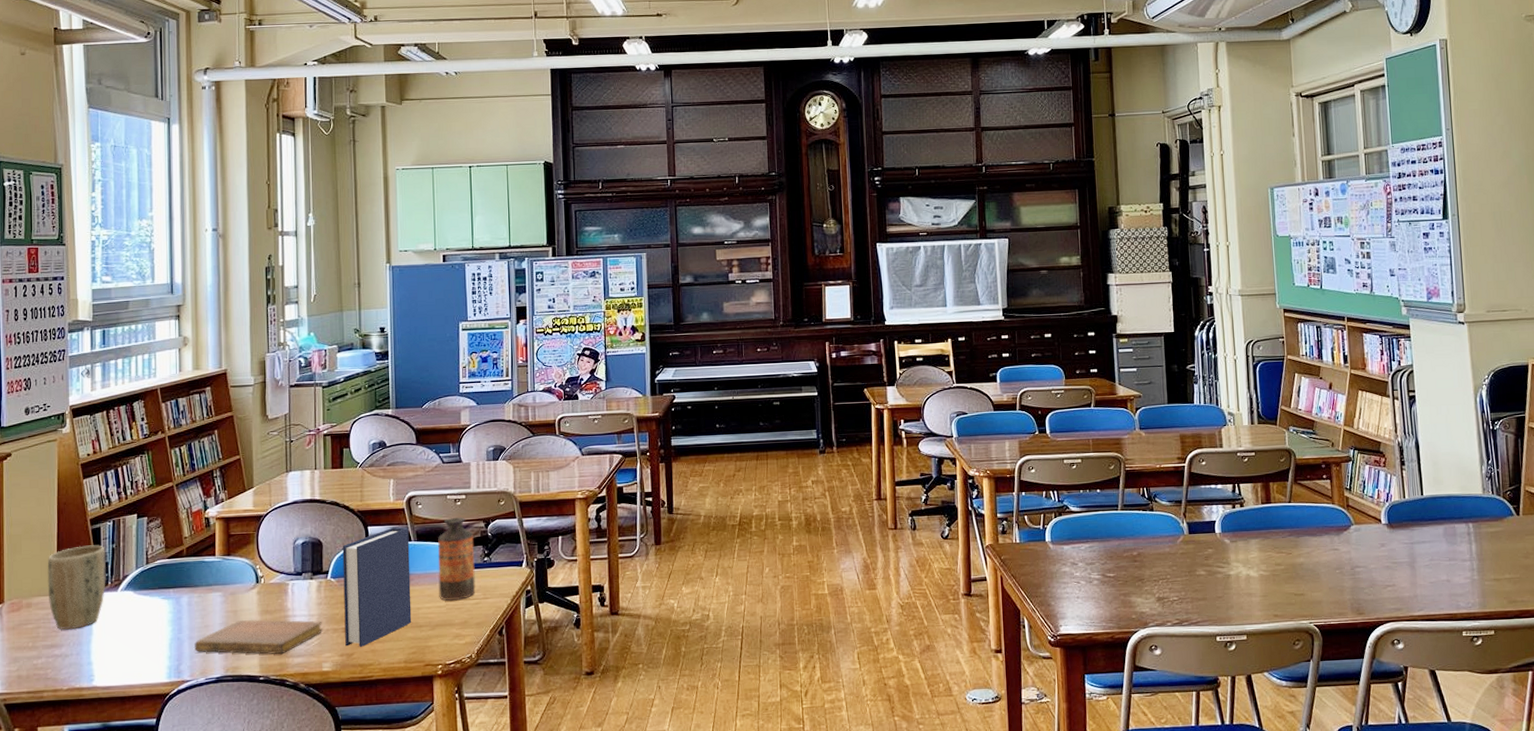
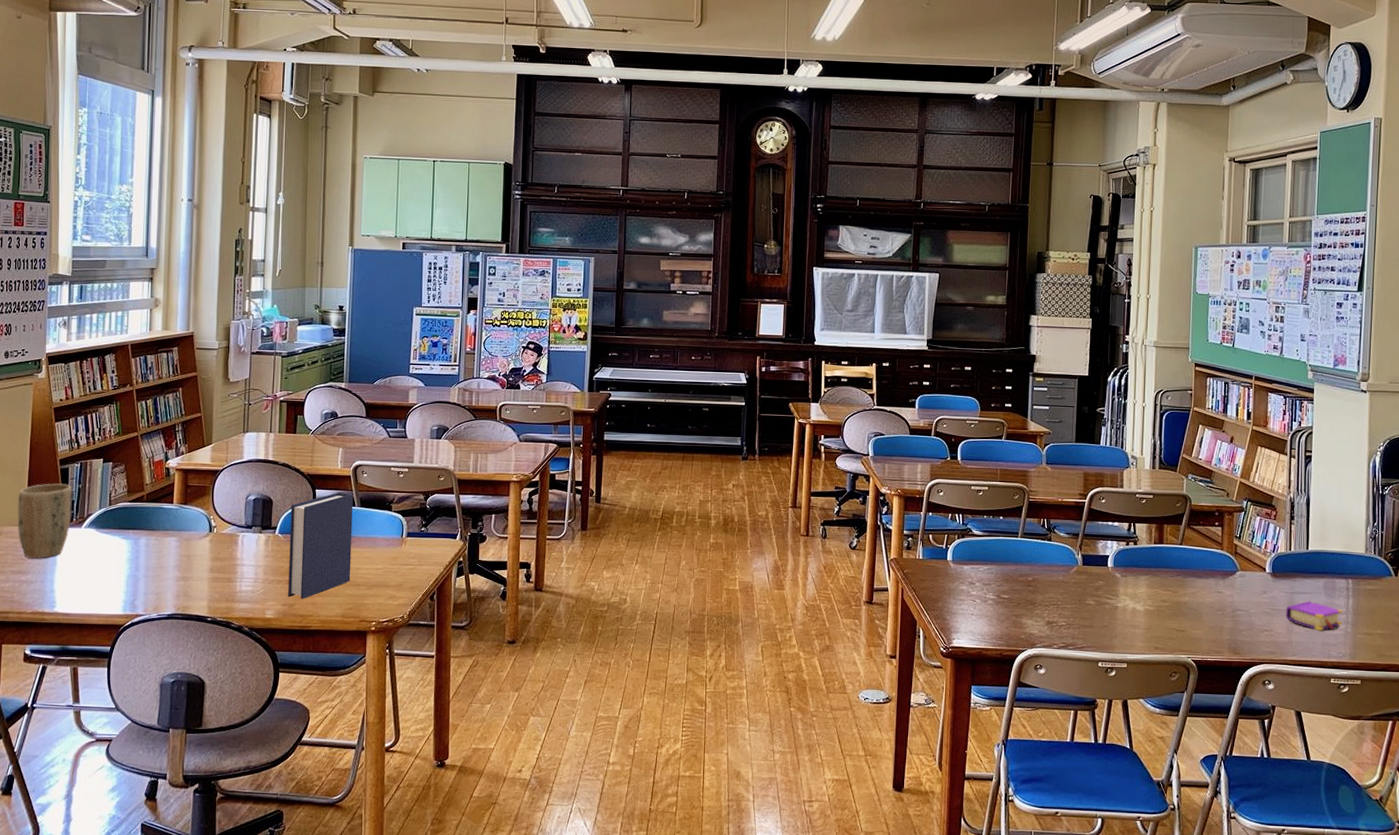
notebook: present [194,619,322,655] -> none [149,564,268,599]
bottle: present [437,517,476,601] -> none [377,488,413,565]
book: none [1406,550,1468,582] -> present [1285,601,1343,631]

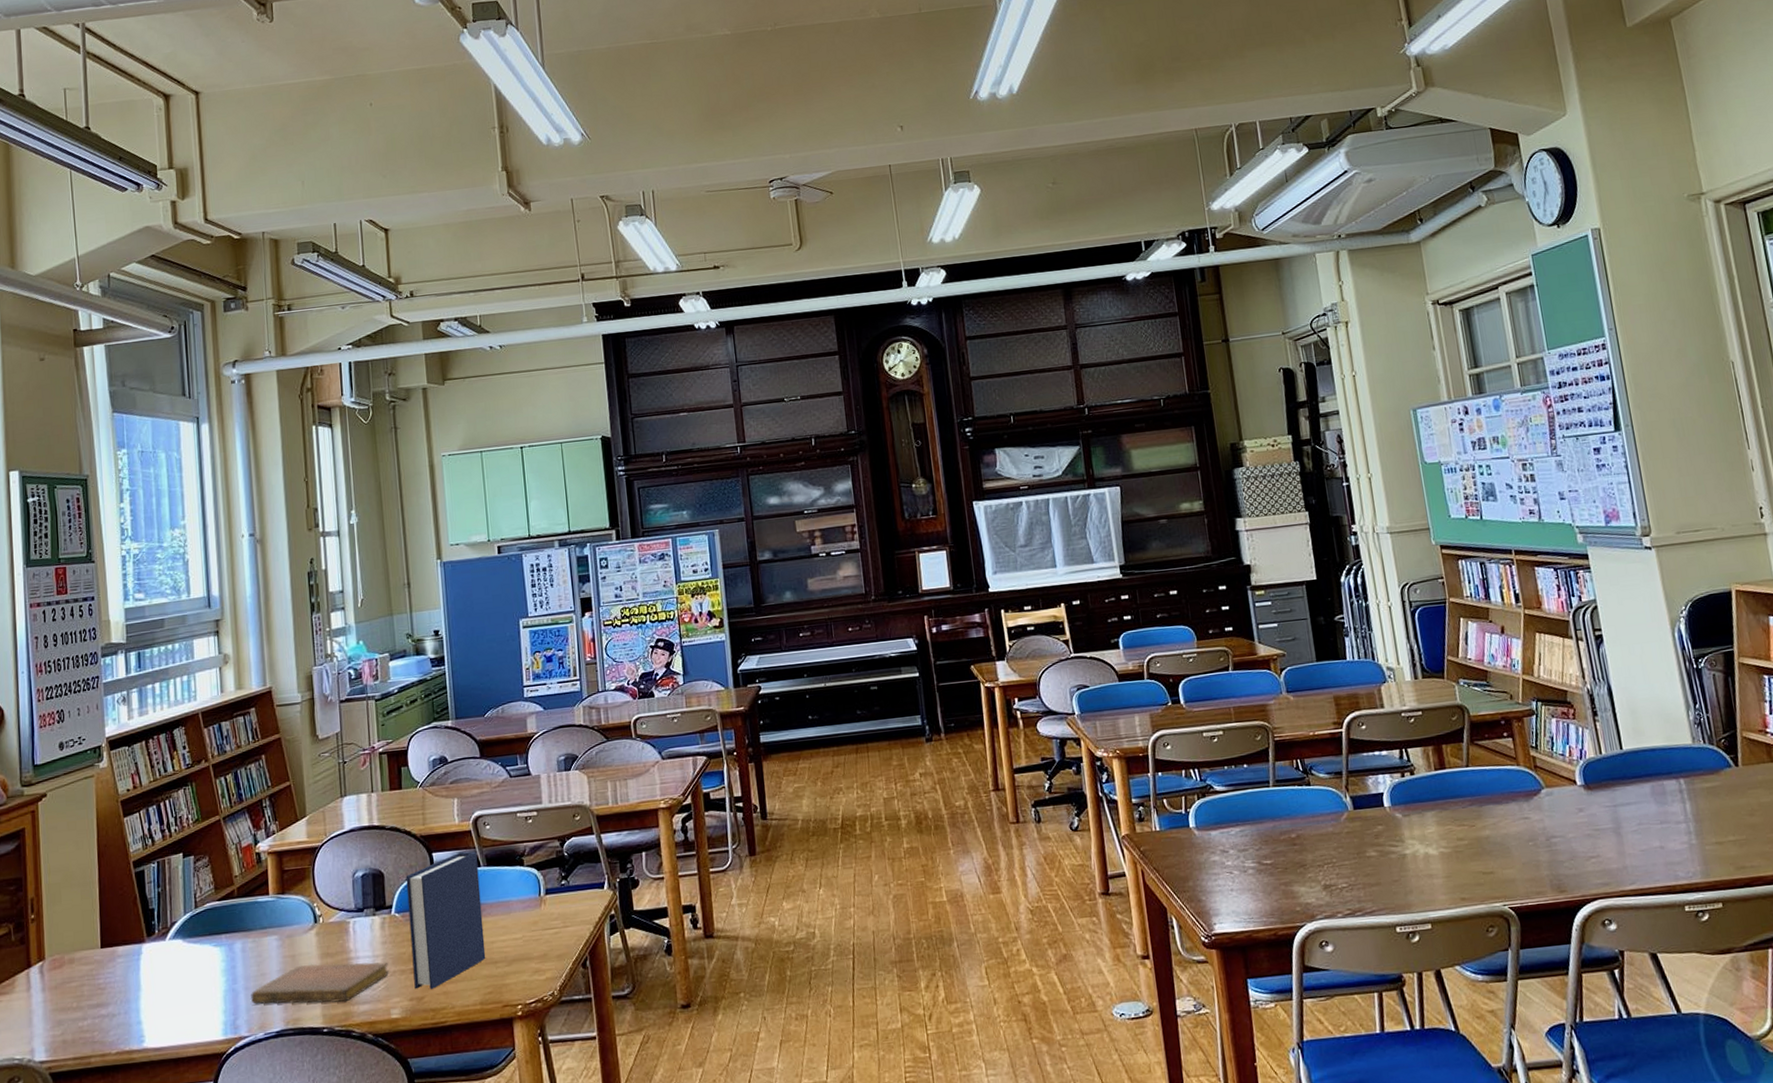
plant pot: present [17,483,73,558] -> none [89,889,153,986]
notebook: none [149,564,268,599] -> present [251,962,389,1004]
book: present [1285,601,1343,631] -> none [1610,812,1684,849]

